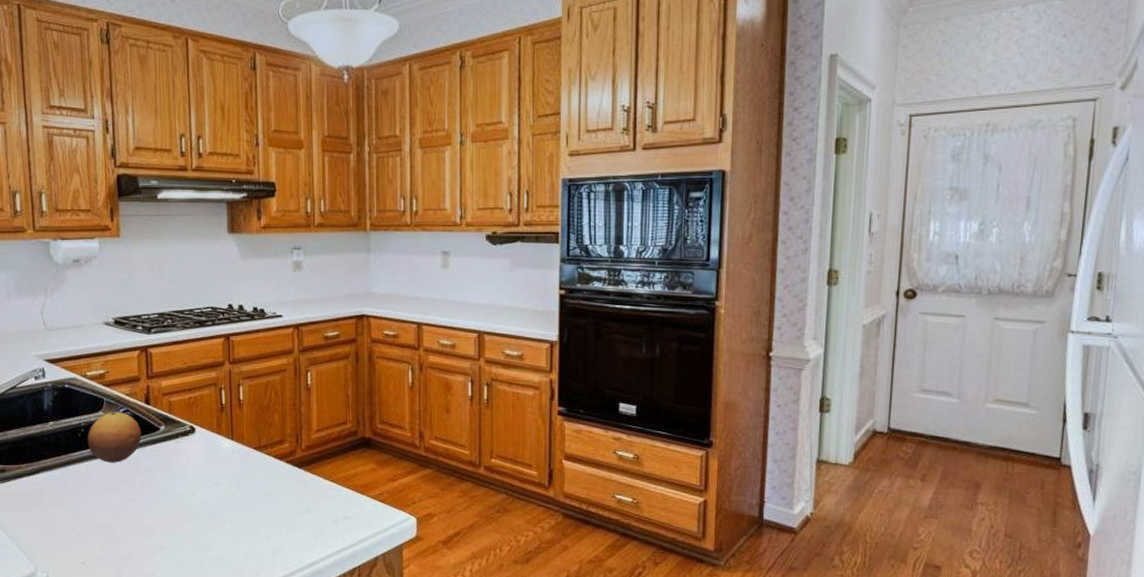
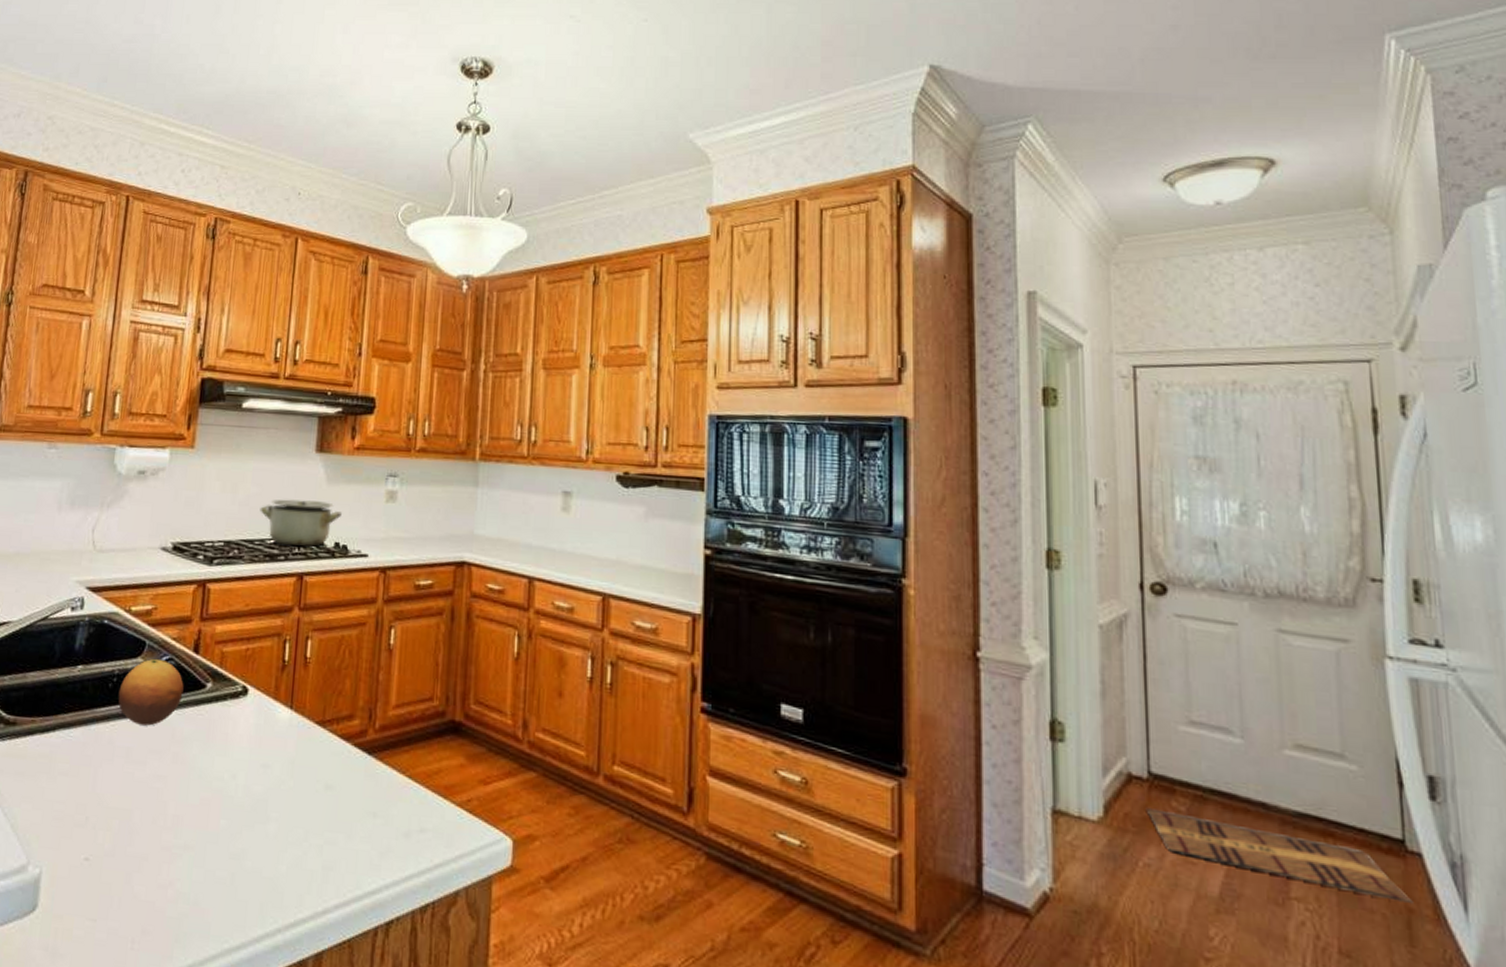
saucepan: none [185,274,256,313] -> present [260,499,342,547]
doormat: none [884,453,1060,499] -> present [1146,808,1414,903]

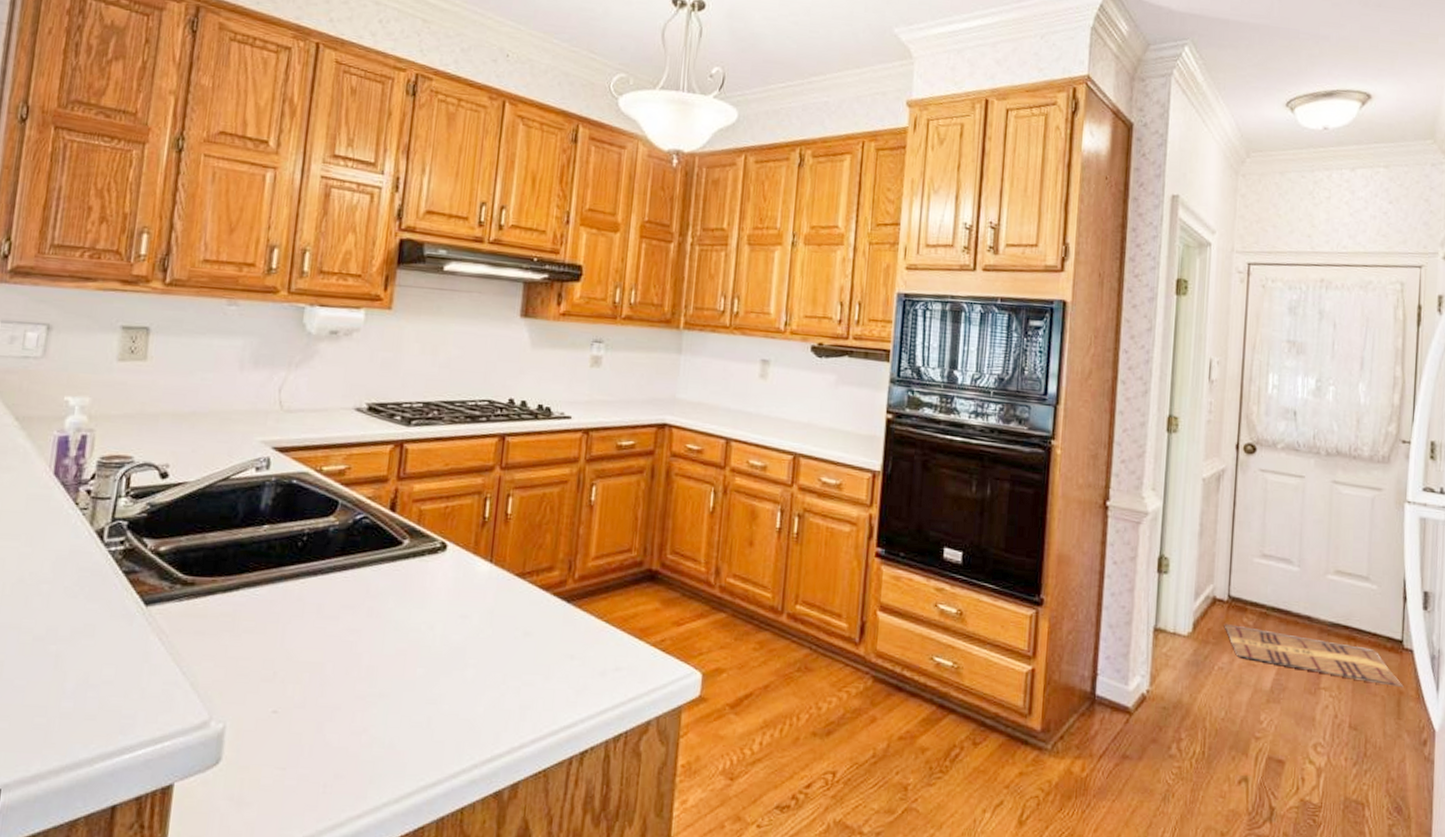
fruit: present [118,658,184,726] -> none [308,517,380,582]
saucepan: present [260,499,342,547] -> none [461,362,546,409]

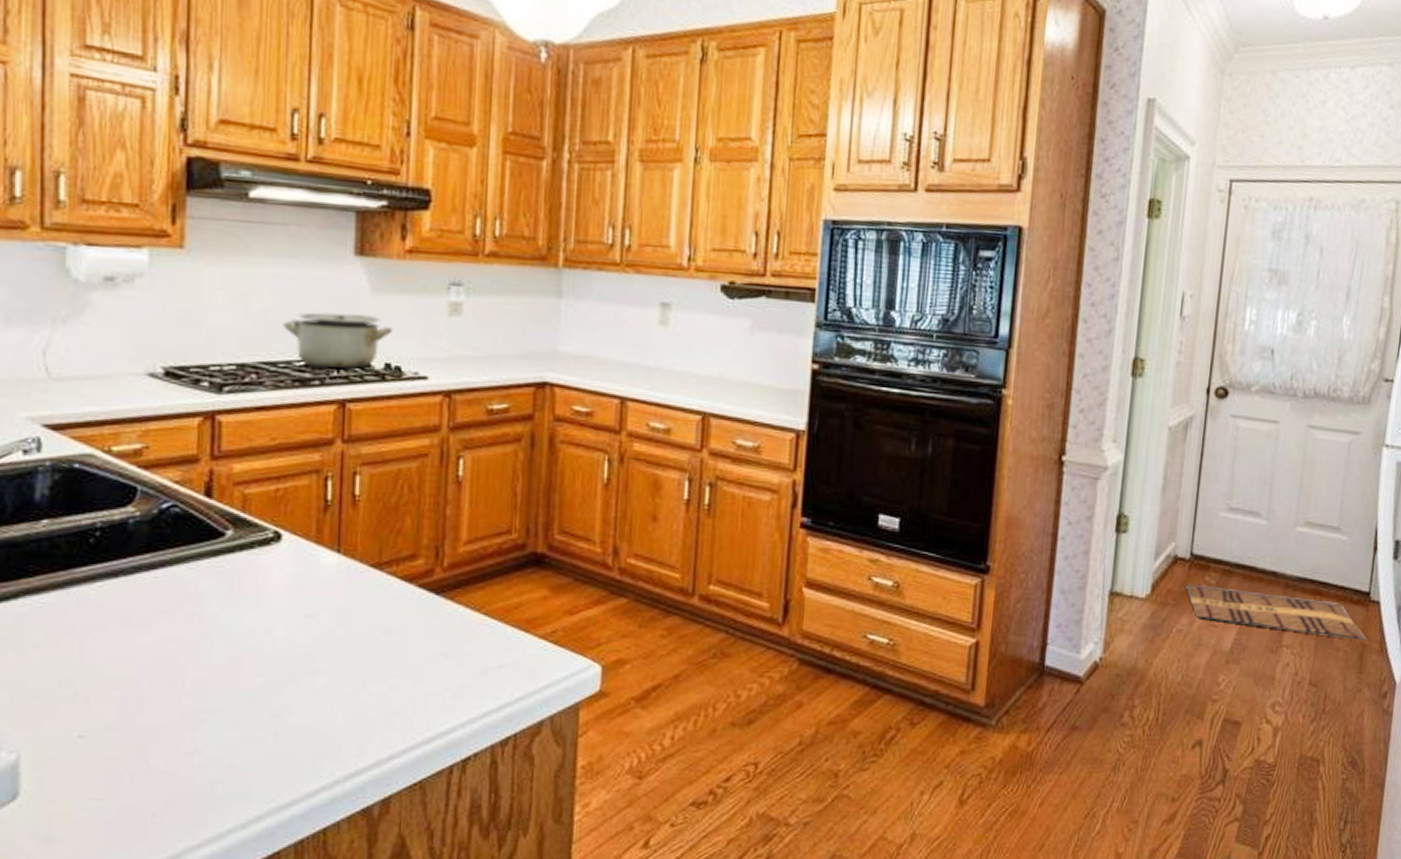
saucepan: none [461,362,546,409] -> present [283,312,392,369]

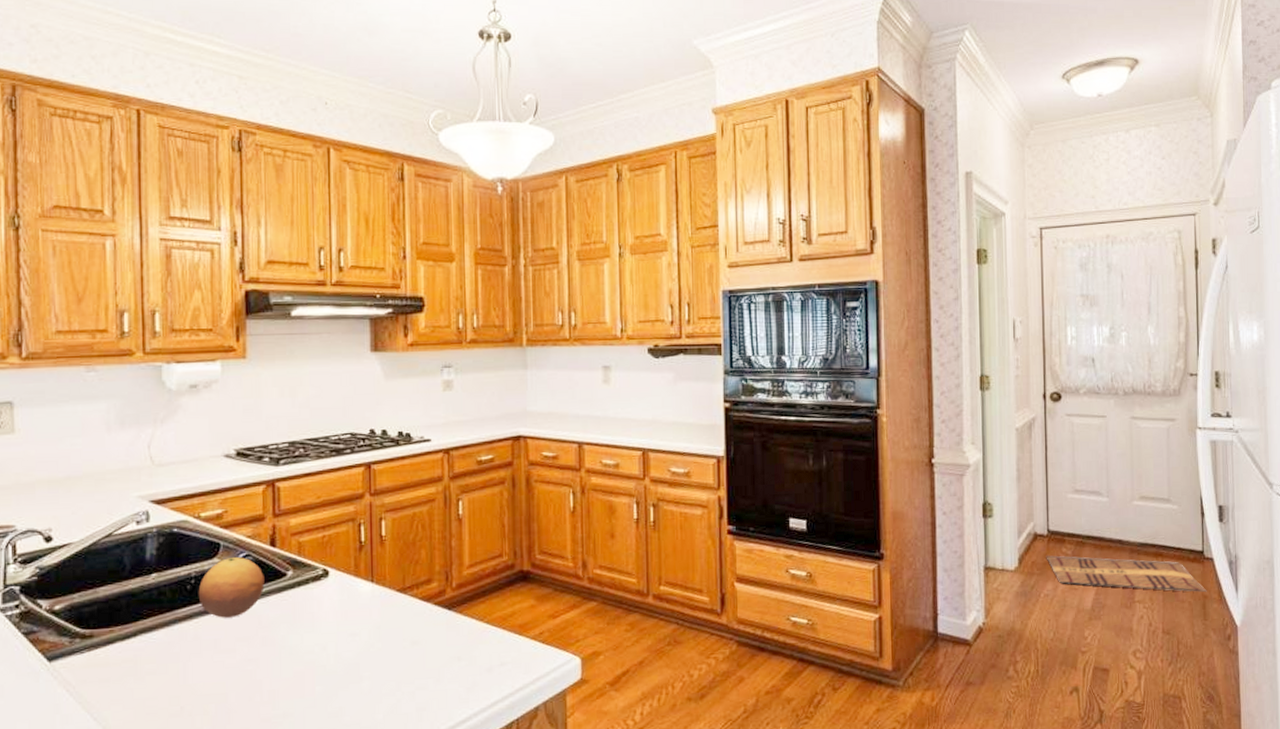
fruit: none [104,506,195,584] -> present [198,556,265,618]
saucepan: present [283,312,392,369] -> none [321,396,402,440]

